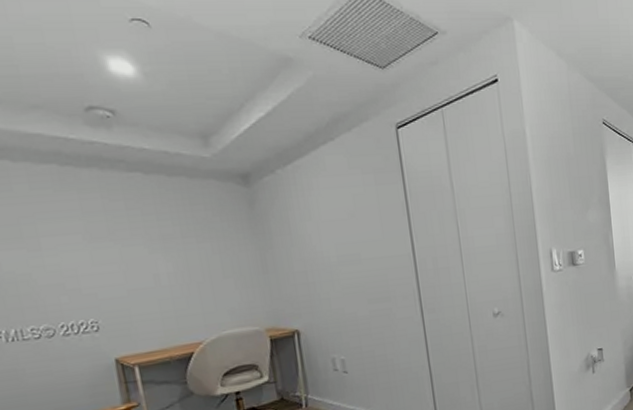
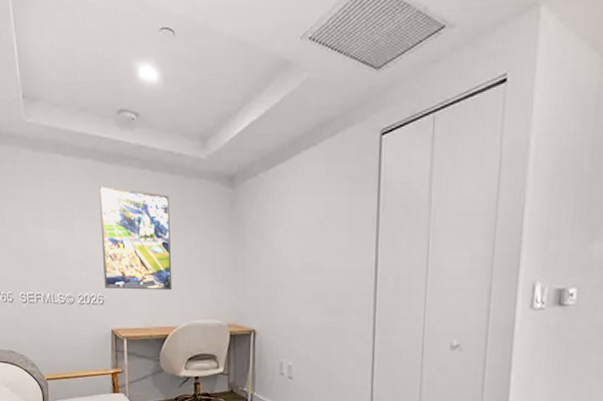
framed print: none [71,194,191,312] -> present [99,186,172,291]

